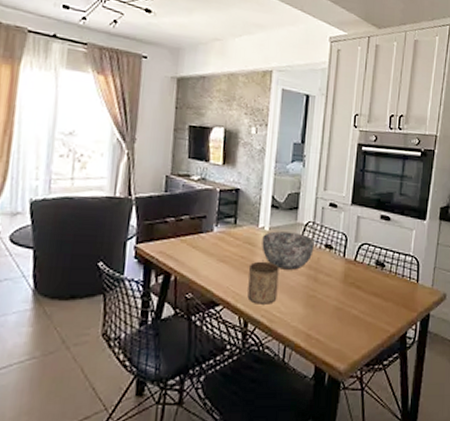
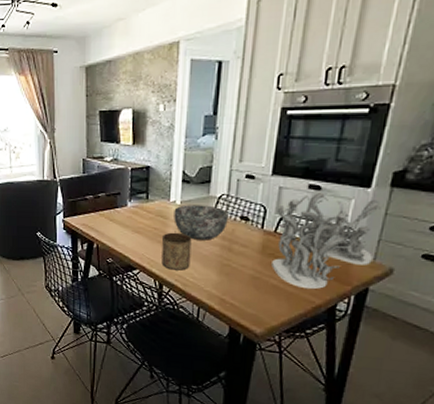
plant: none [353,222,435,317] -> present [272,191,382,289]

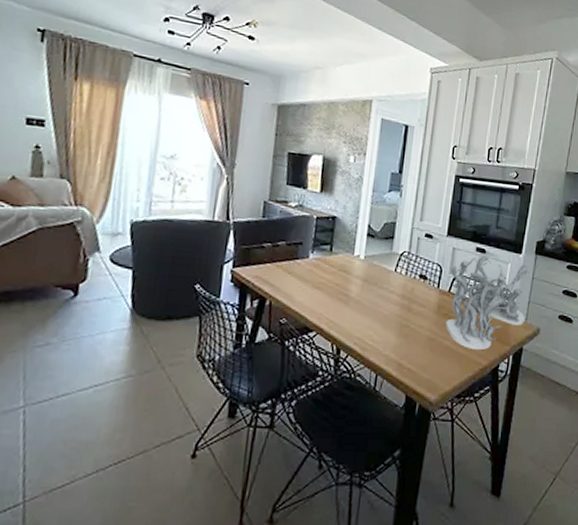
cup: present [161,232,192,271] -> none [341,289,374,332]
bowl: present [174,205,229,241] -> none [356,260,409,299]

